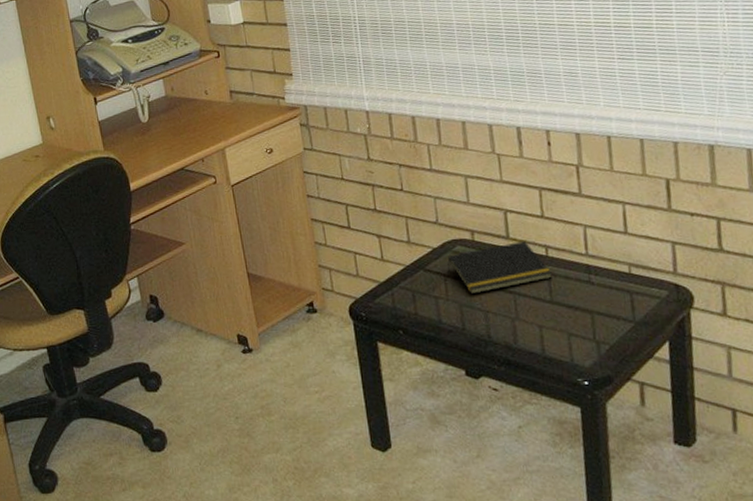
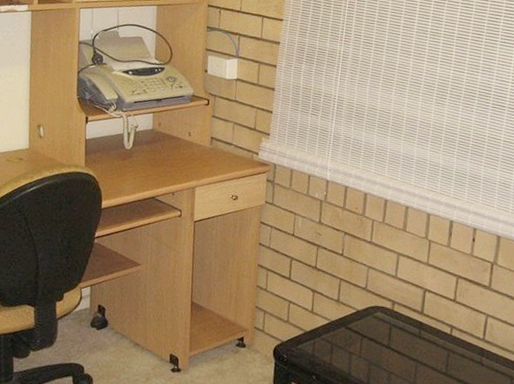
notepad: present [447,241,552,295] -> none [365,318,451,356]

